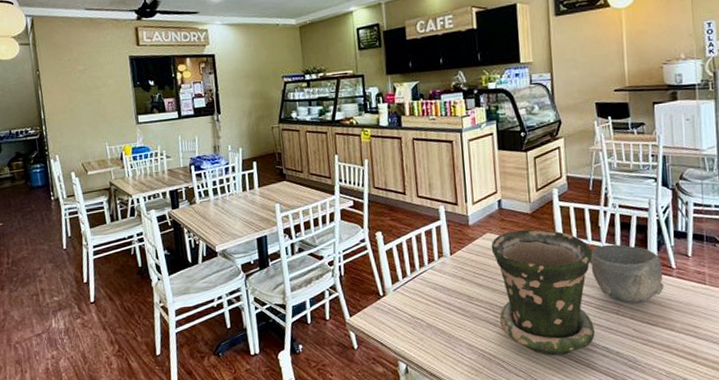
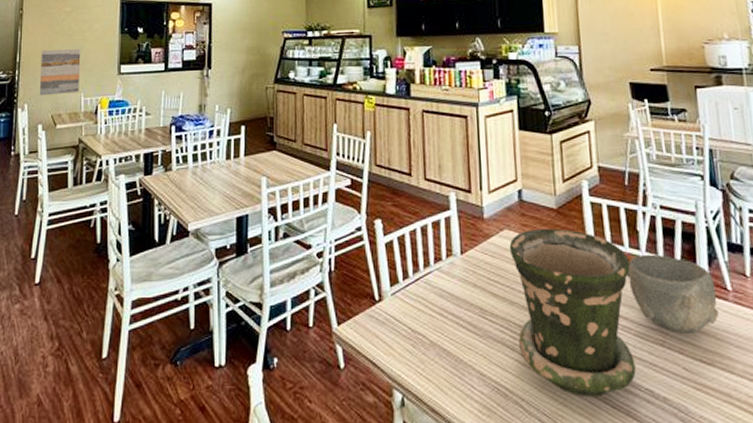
wall art: none [63,103,104,147] -> present [39,49,81,96]

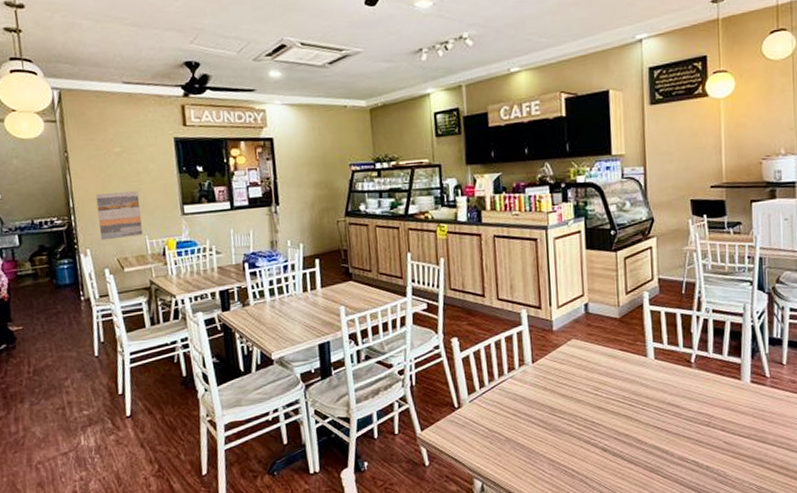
flower pot: present [509,228,636,396] -> none [576,335,684,471]
bowl: present [626,254,719,333] -> none [680,351,757,415]

